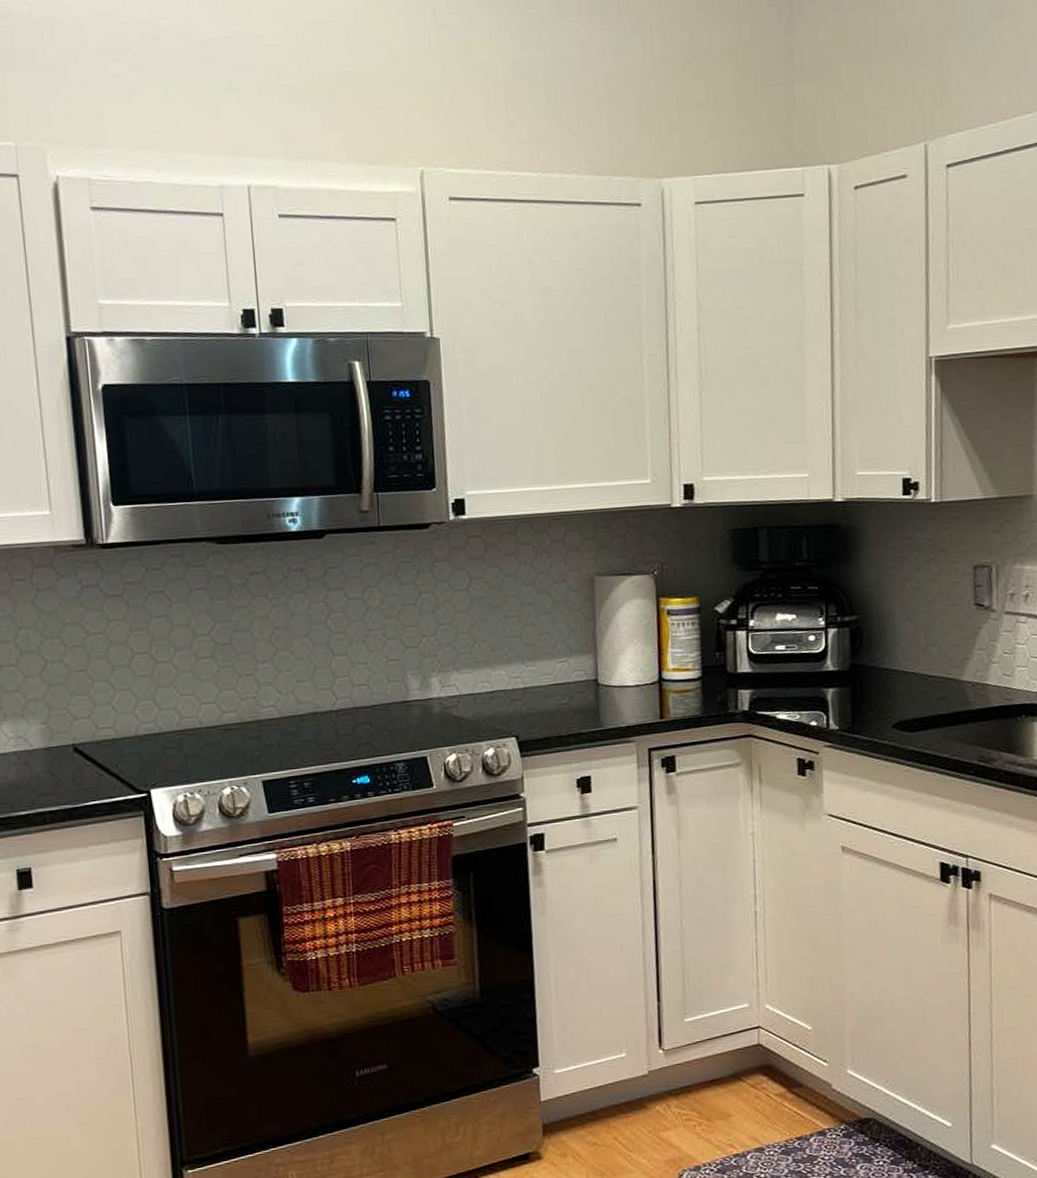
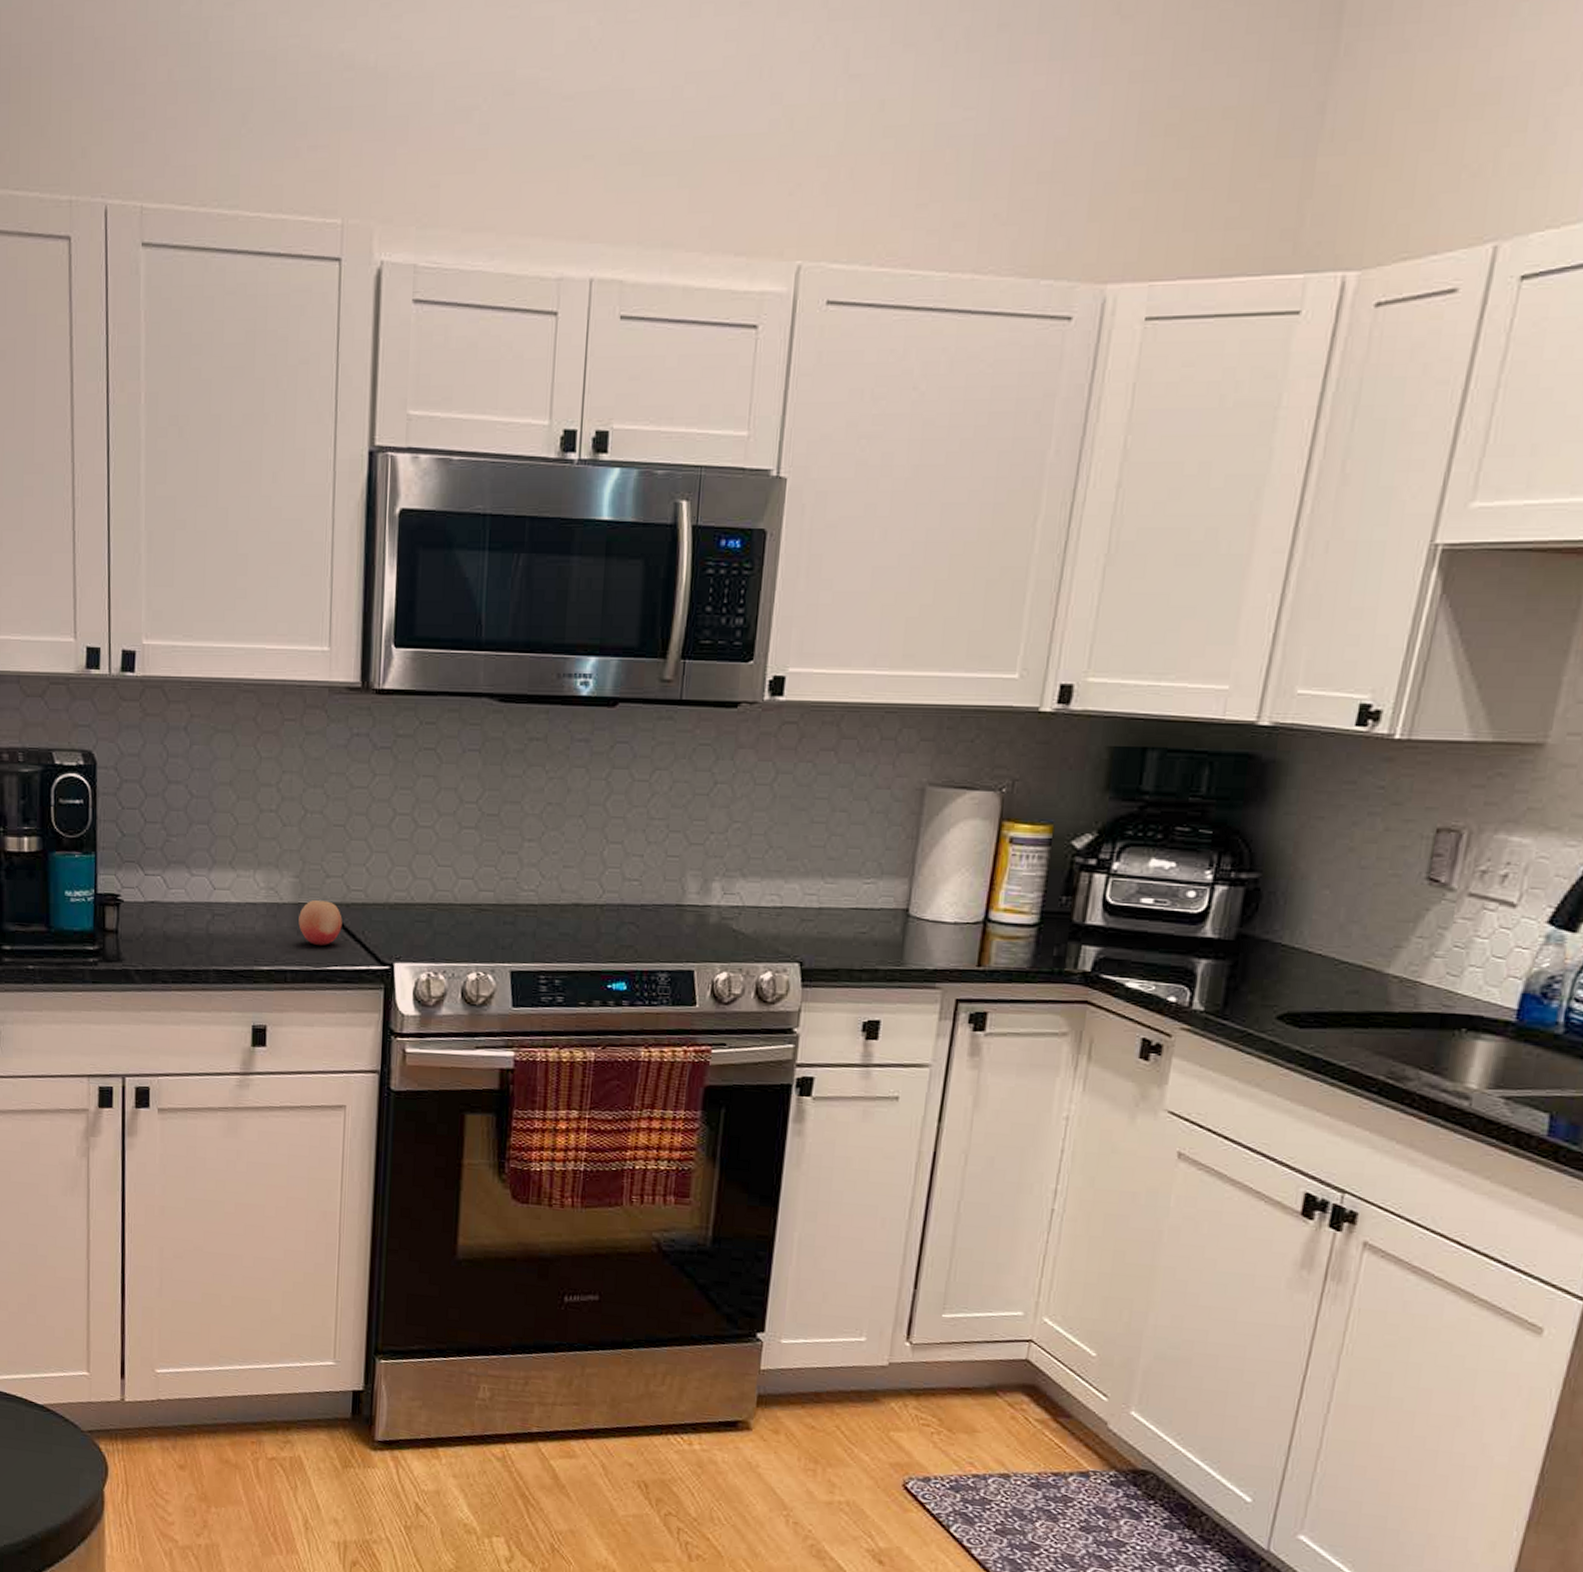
fruit: none [51,741,95,784] -> present [298,900,342,945]

